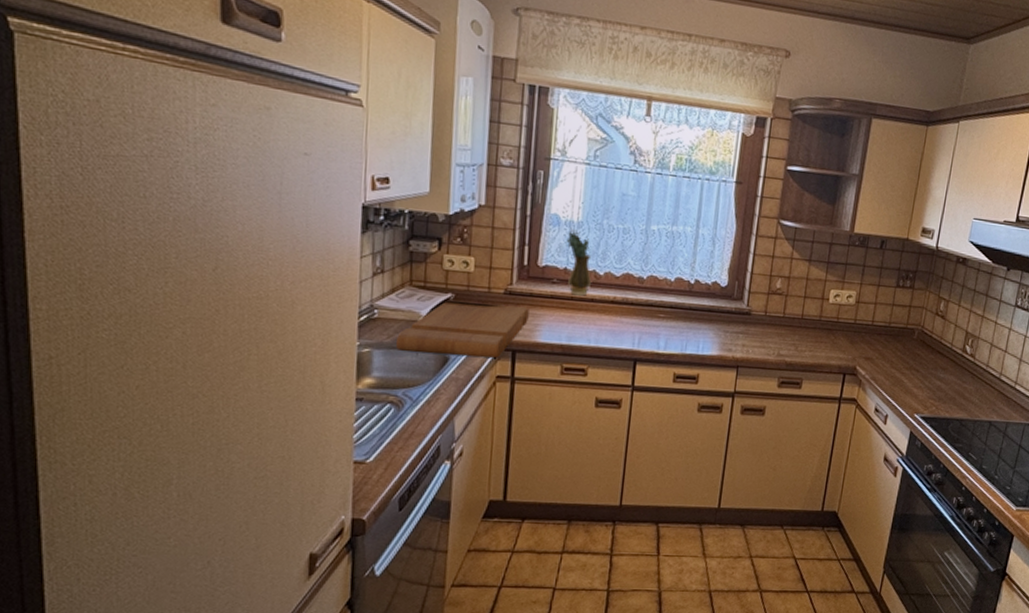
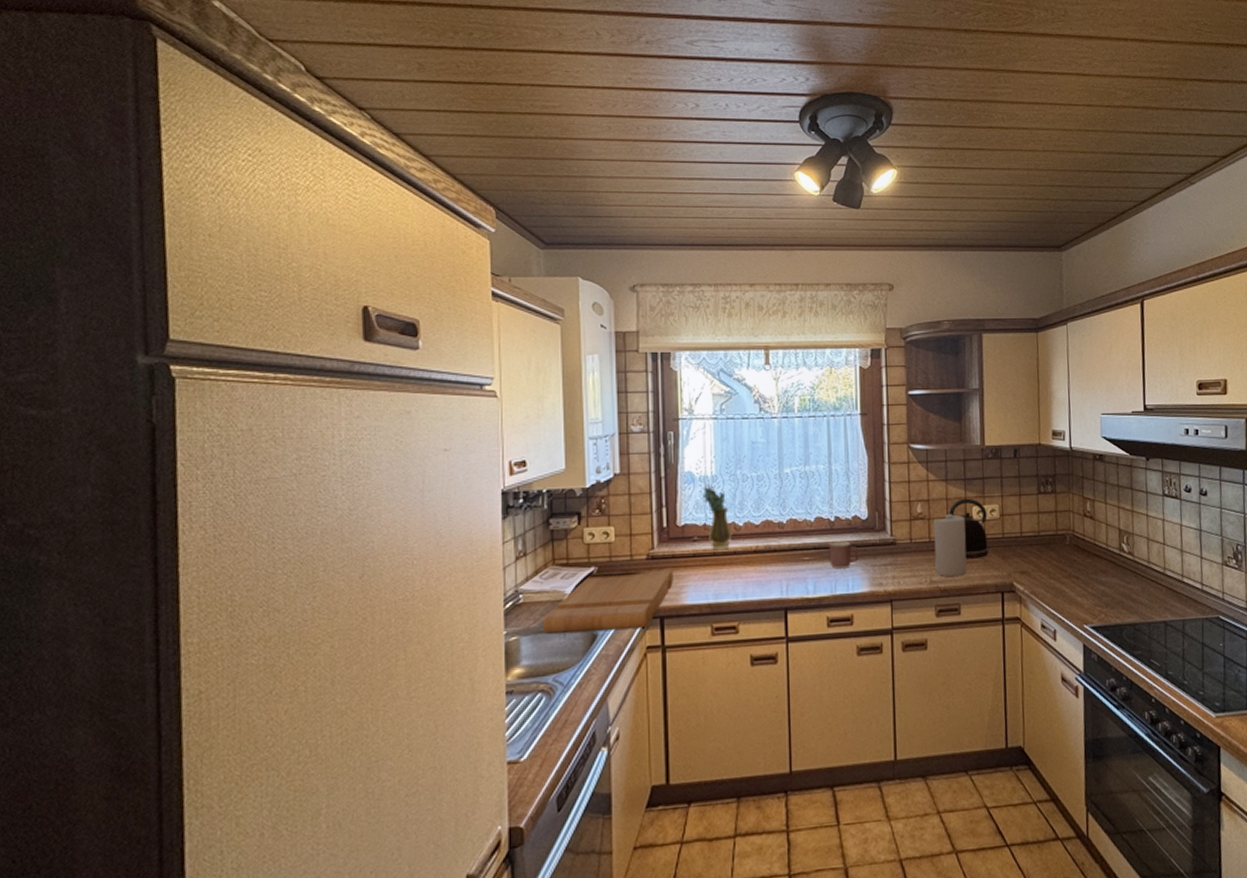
mug: none [683,303,714,331] -> present [829,541,859,569]
paper towel holder: none [784,293,821,354] -> present [933,514,967,577]
kettle: none [807,280,844,340] -> present [949,498,990,559]

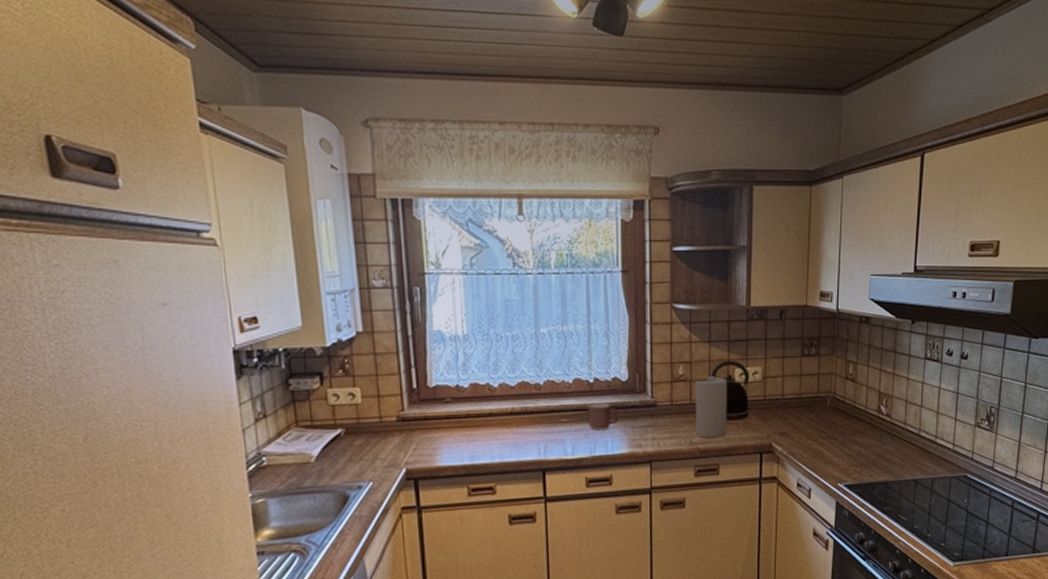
cutting board: present [544,569,673,634] -> none [291,431,426,496]
vase: present [702,483,731,550] -> none [454,342,486,412]

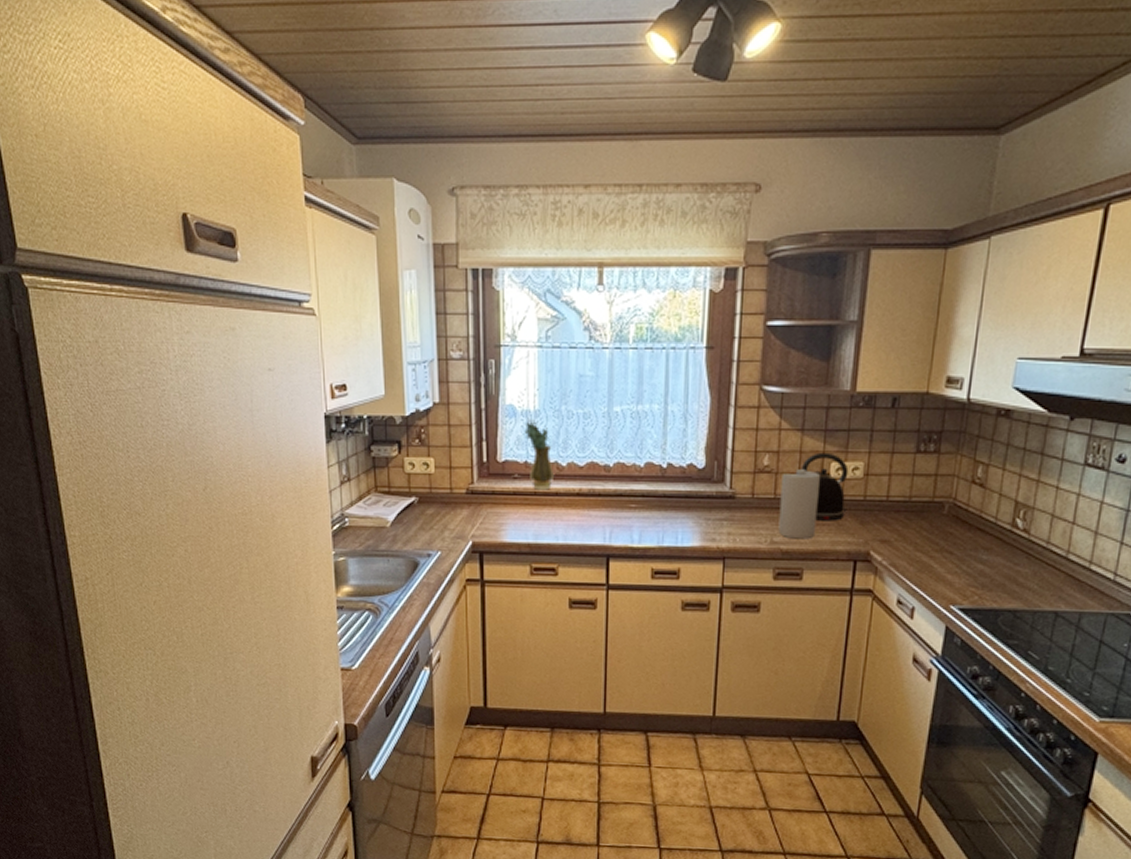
vase: none [454,342,486,412] -> present [524,418,553,490]
mug: present [588,403,619,431] -> none [658,490,692,520]

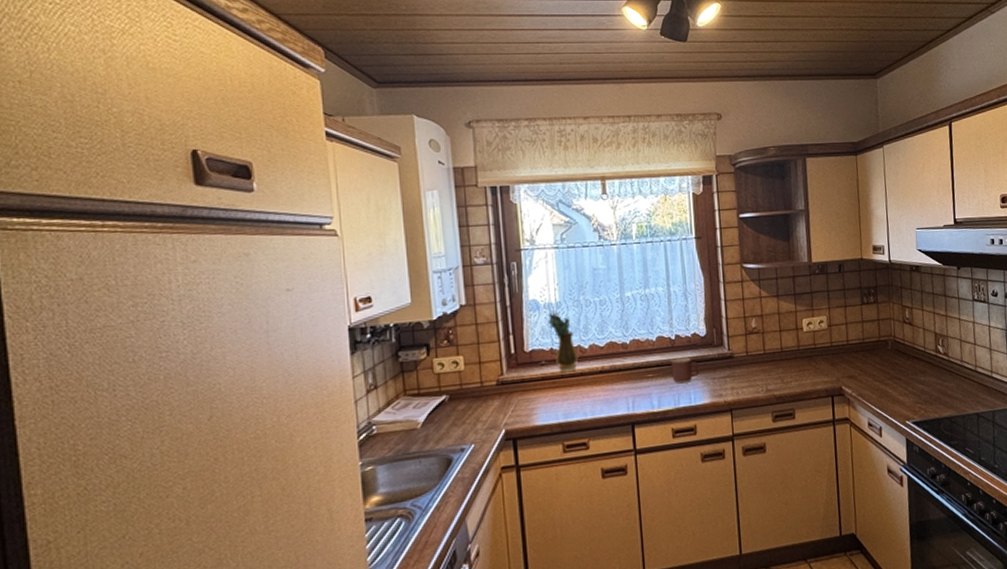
mug: none [658,490,692,520] -> present [671,357,700,384]
paper towel holder: present [778,469,820,539] -> none [767,327,800,386]
kettle: present [802,452,849,521] -> none [781,311,820,368]

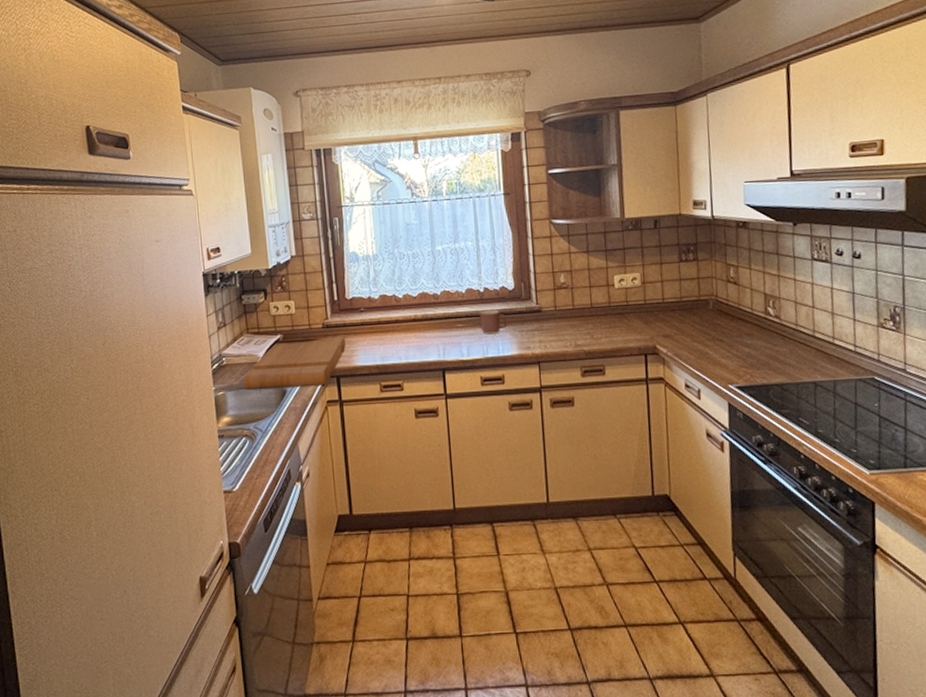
cutting board: none [398,393,524,462] -> present [243,336,346,390]
vase: present [548,309,578,373] -> none [366,261,393,320]

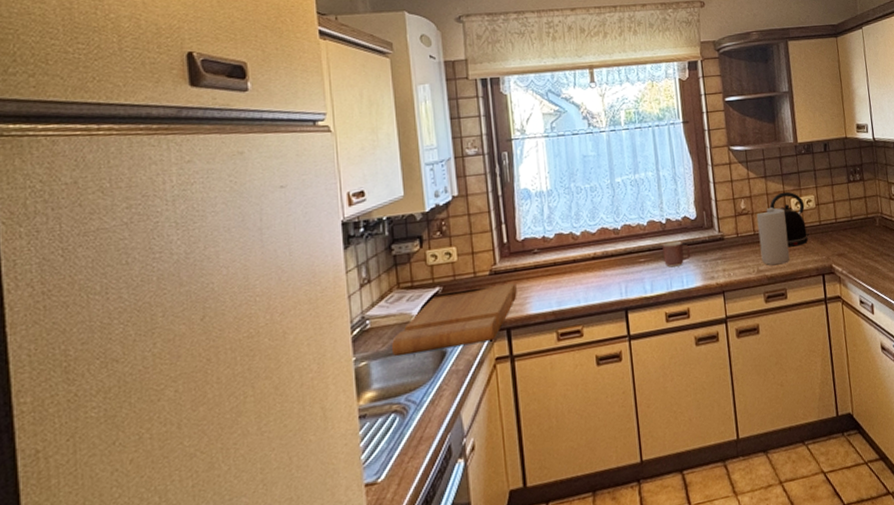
paper towel holder: none [576,283,610,341] -> present [756,207,790,266]
kettle: none [591,268,633,324] -> present [770,191,810,247]

